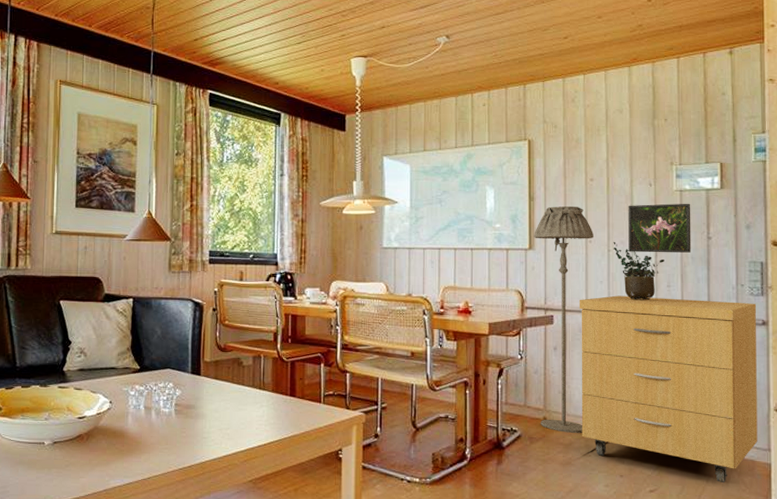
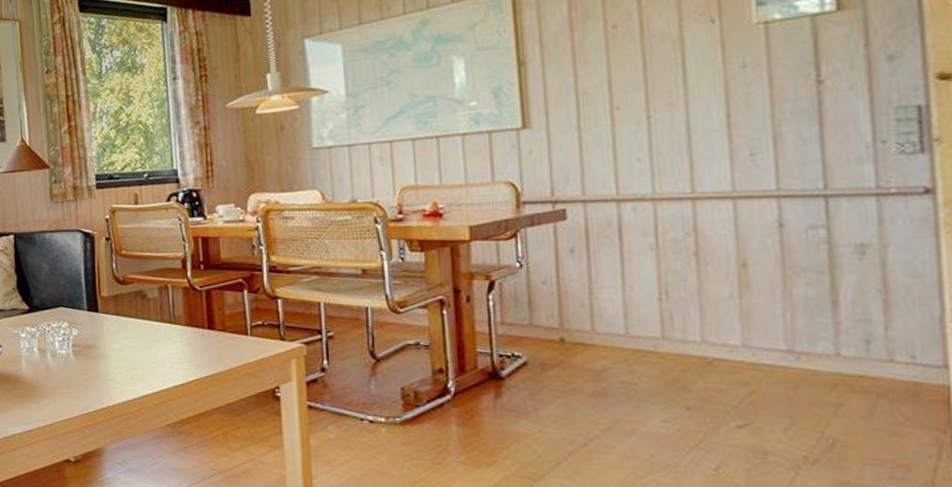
floor lamp: present [534,205,595,434] -> none [528,65,624,357]
storage cabinet: present [580,295,758,482] -> none [606,165,924,413]
potted plant: present [613,241,664,300] -> none [655,103,743,179]
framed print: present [628,203,692,253] -> none [677,37,790,116]

